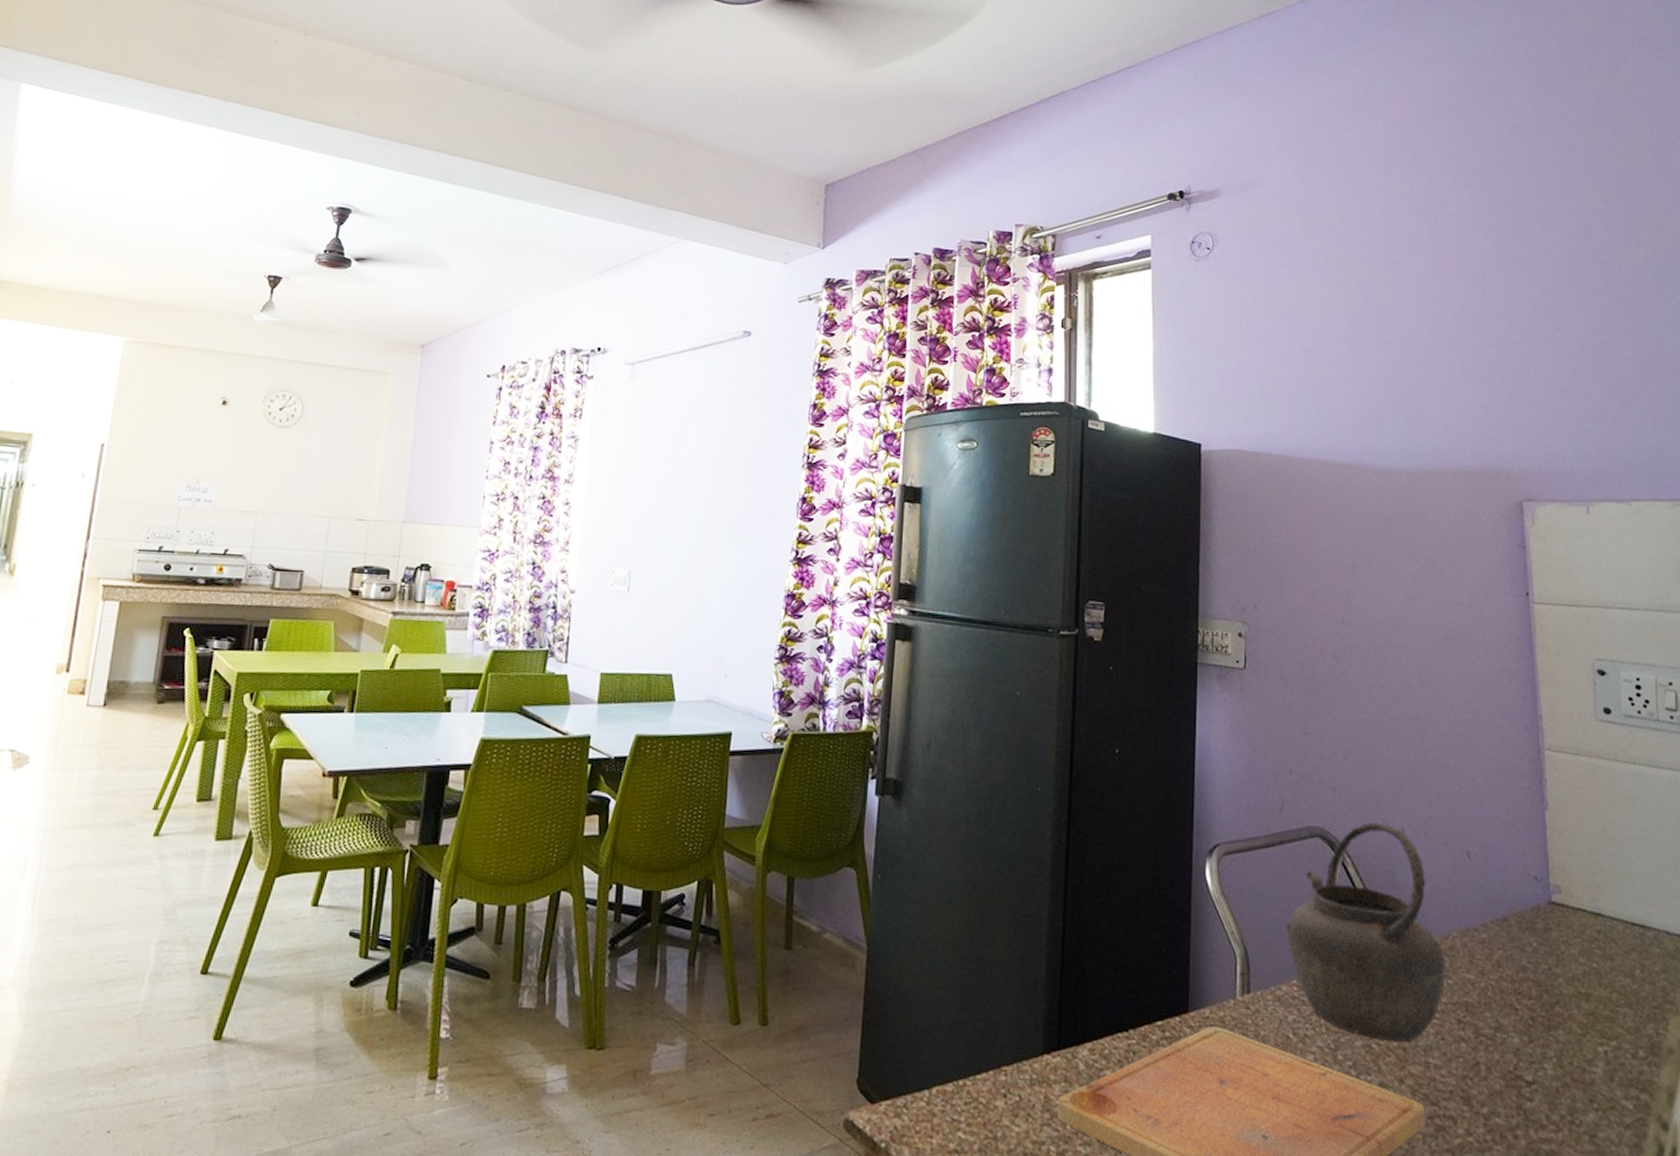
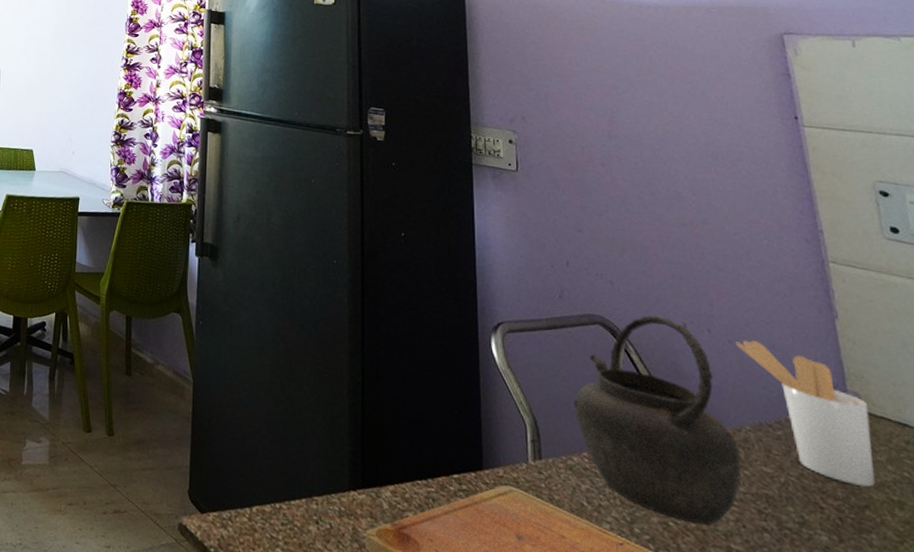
utensil holder: none [1451,840,1568,983] -> present [736,340,876,488]

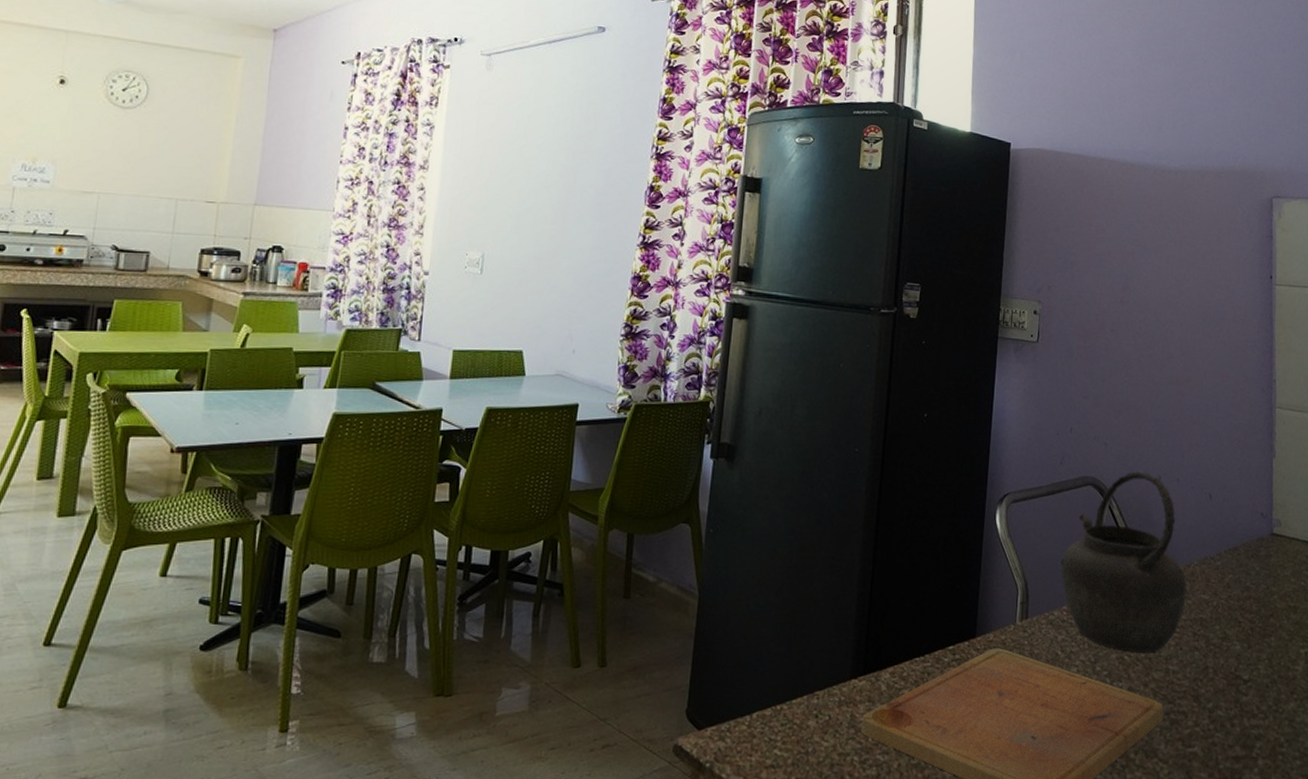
utensil holder: present [736,340,876,488] -> none [1197,485,1285,600]

